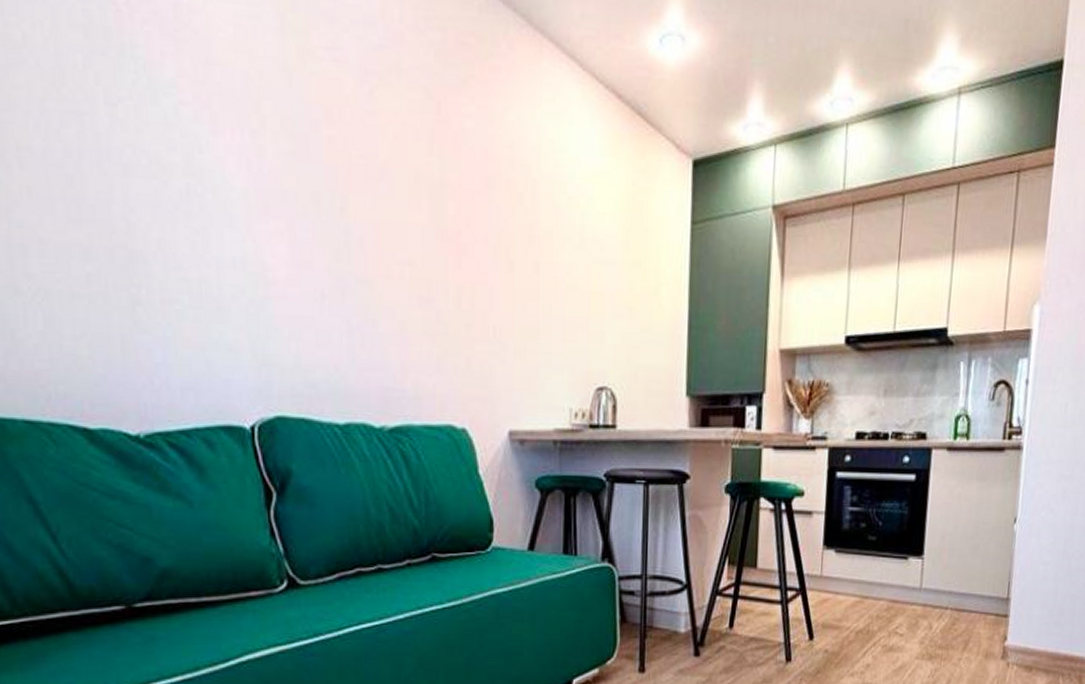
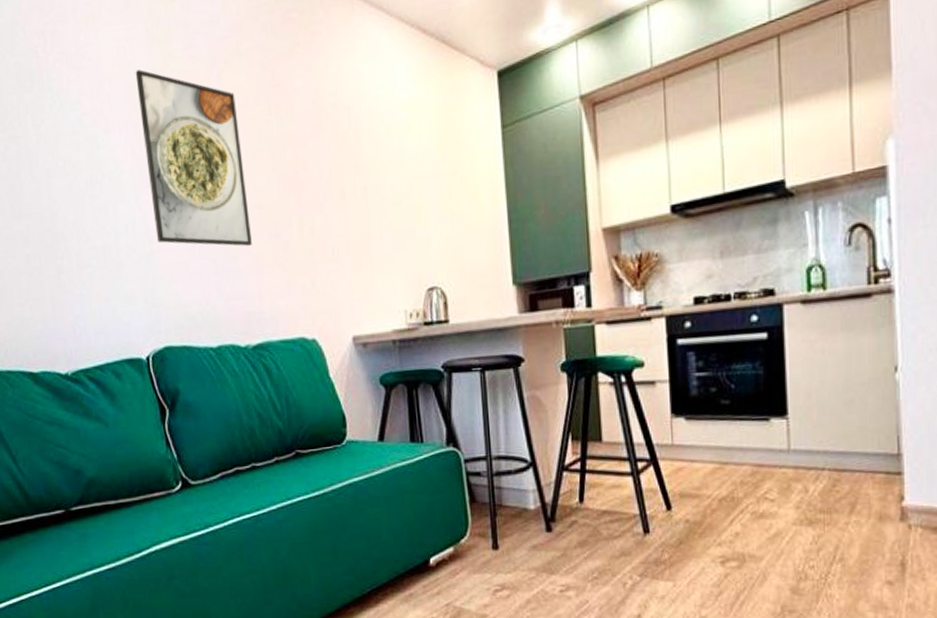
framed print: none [258,61,397,310] -> present [135,69,252,247]

